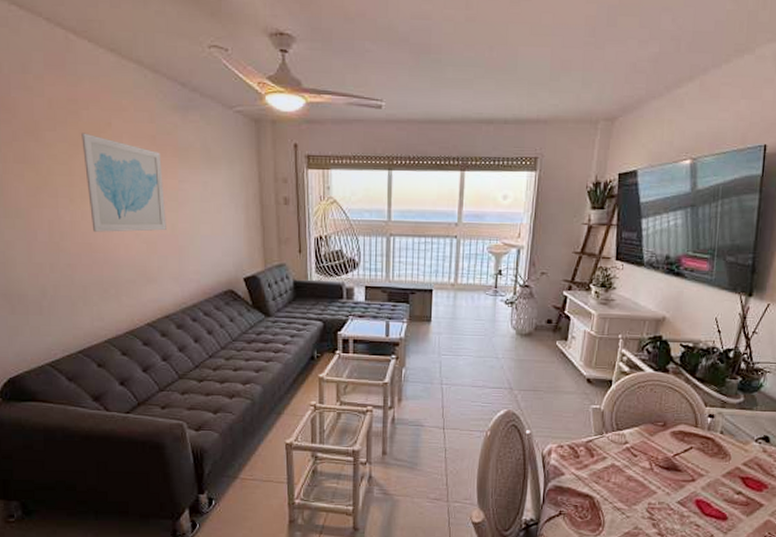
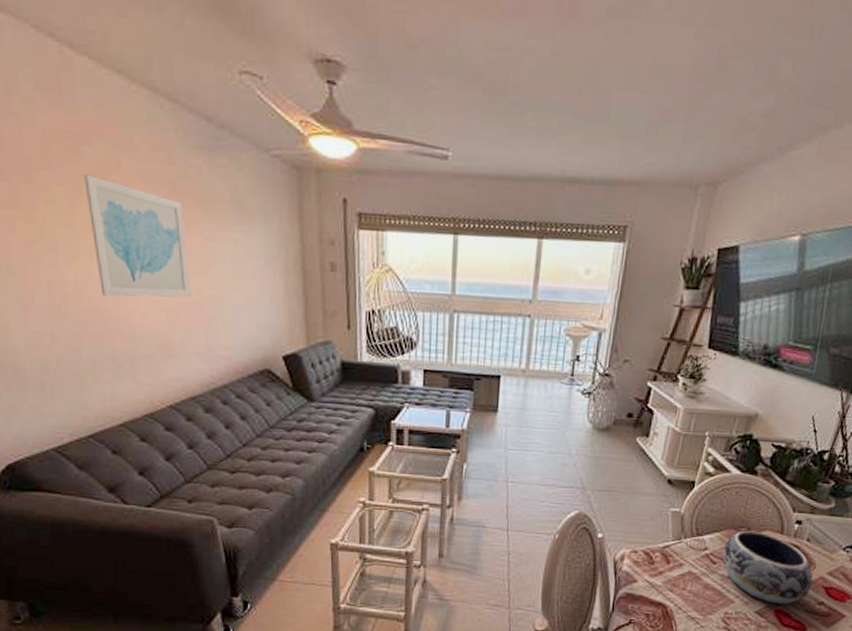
decorative bowl: none [642,424,729,495] -> present [721,530,813,605]

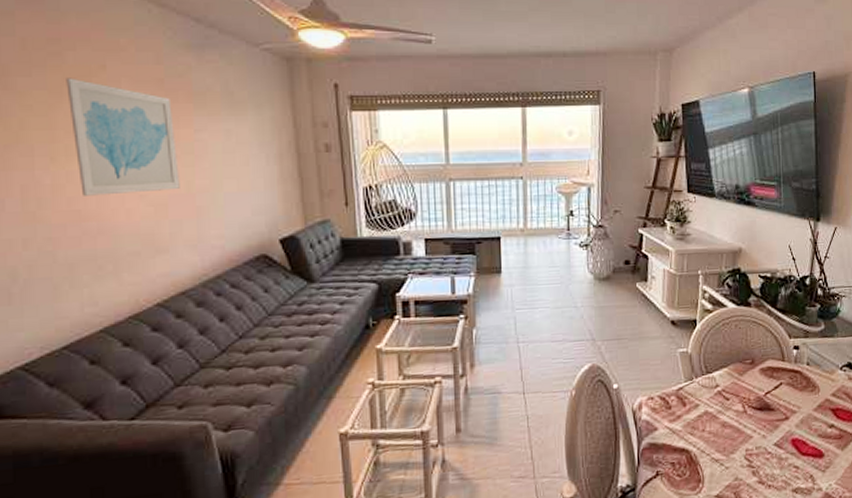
decorative bowl: present [721,530,813,605] -> none [733,361,820,434]

